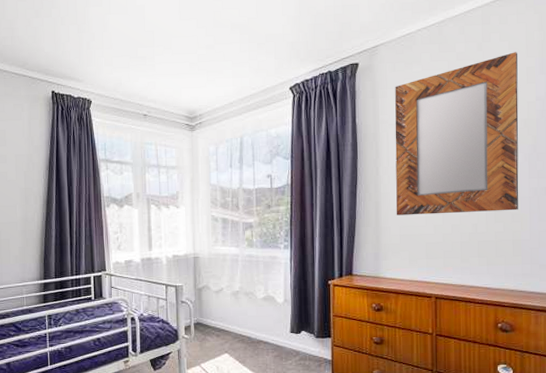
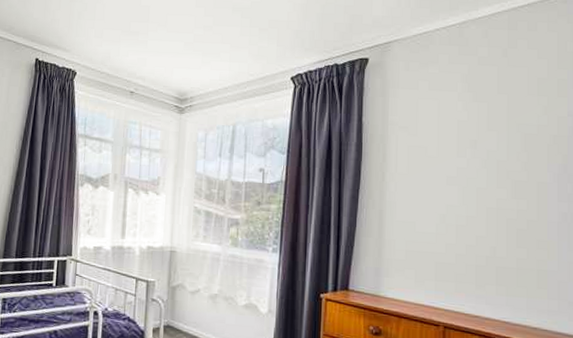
home mirror: present [395,52,519,215] -> none [402,61,547,237]

